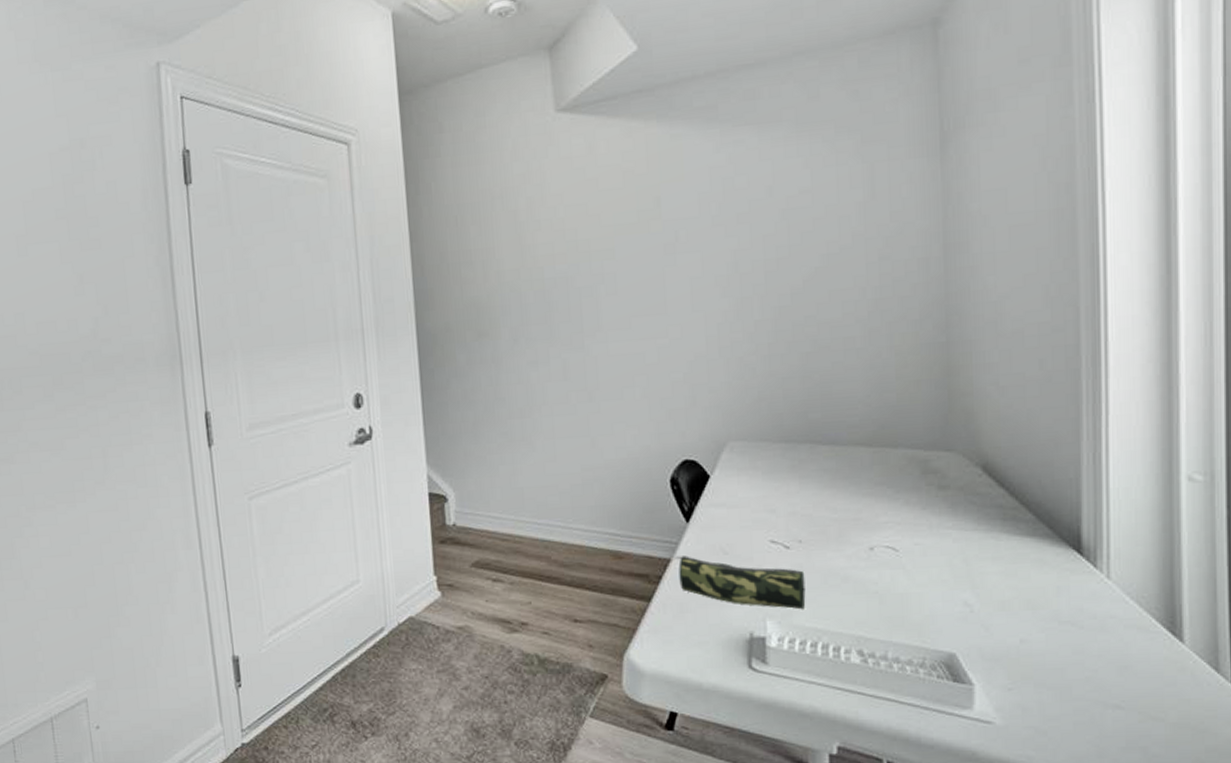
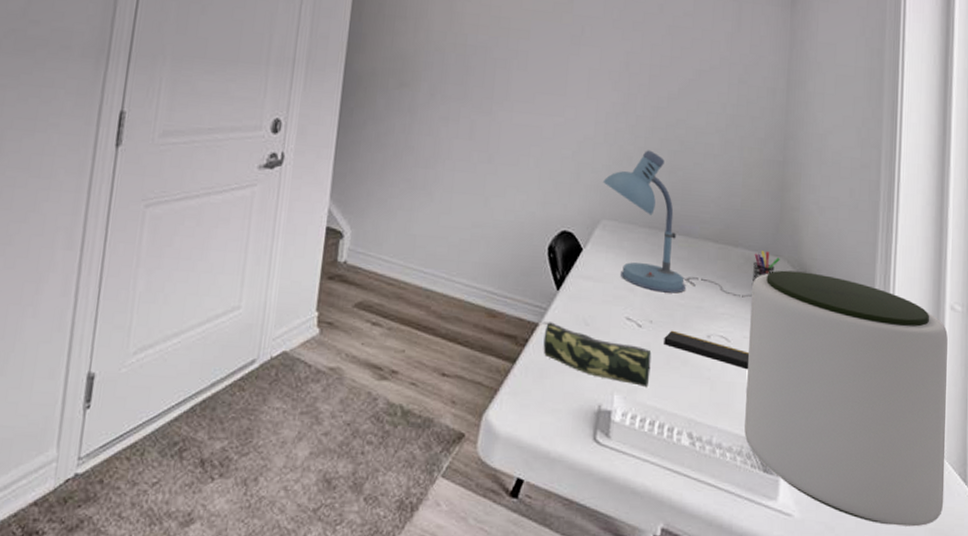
desk lamp: none [724,357,921,509] -> present [603,150,752,298]
notepad: none [818,547,925,579] -> present [664,330,750,370]
pen holder: none [919,447,953,487] -> present [752,251,780,285]
plant pot: none [920,463,1189,724] -> present [744,270,948,527]

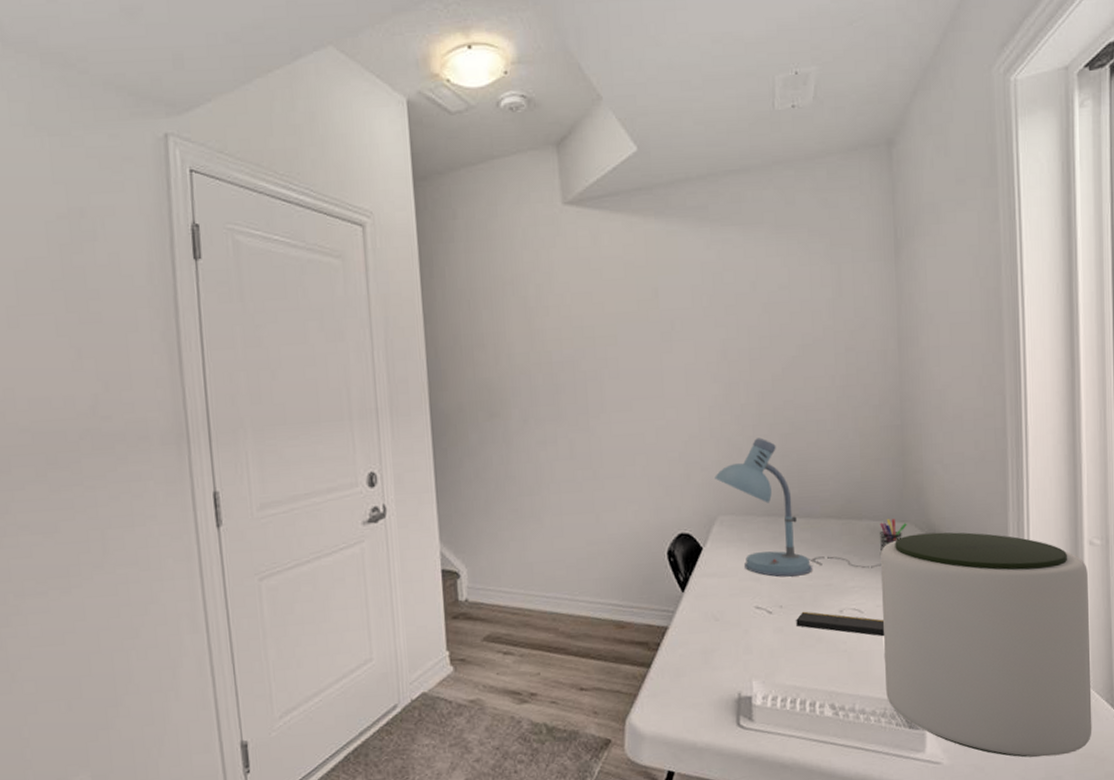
pencil case: present [542,321,652,388] -> none [672,623,786,670]

